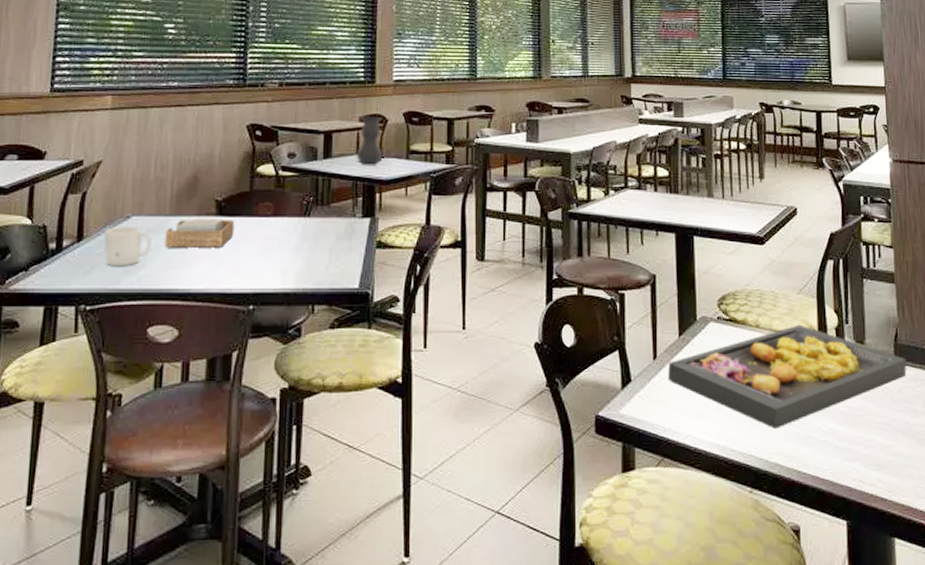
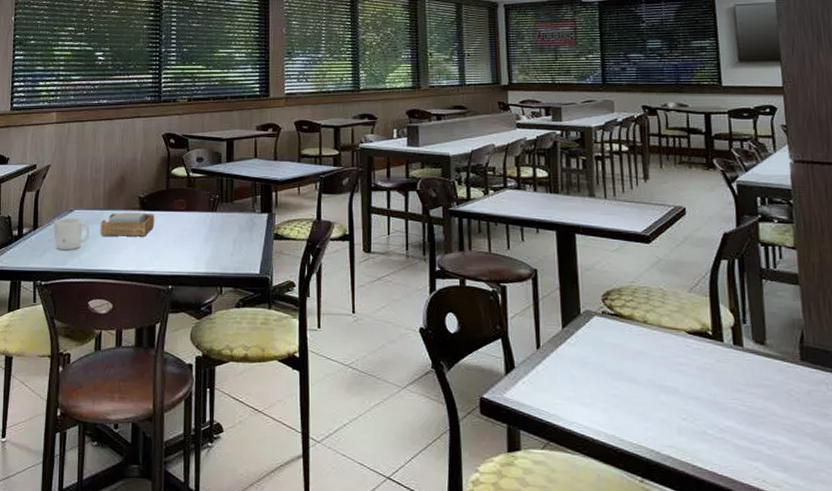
vase: present [356,116,383,167] -> none [254,125,277,169]
food tray: present [668,324,907,429] -> none [552,322,816,422]

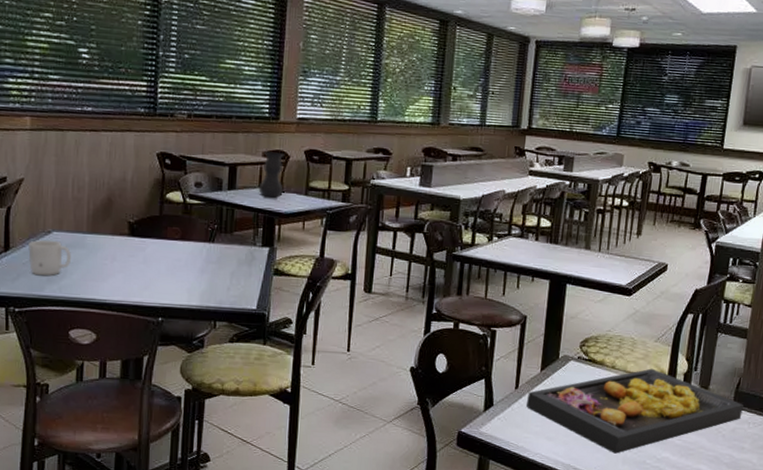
napkin holder: present [100,212,155,237] -> none [83,237,146,265]
vase: none [254,125,277,169] -> present [258,151,284,200]
food tray: none [552,322,816,422] -> present [527,368,745,454]

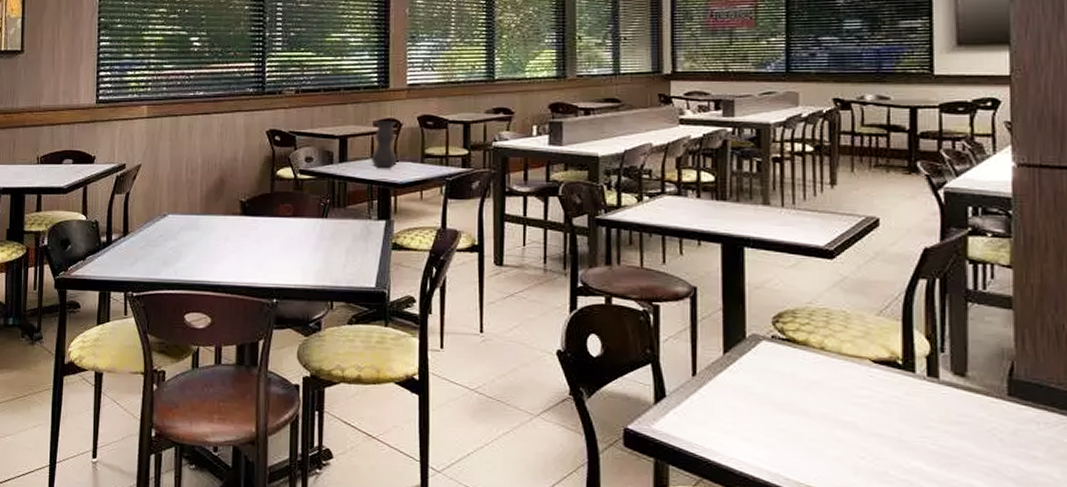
mug: present [28,239,71,276] -> none [145,223,186,259]
food tray: present [527,368,745,454] -> none [710,349,1026,461]

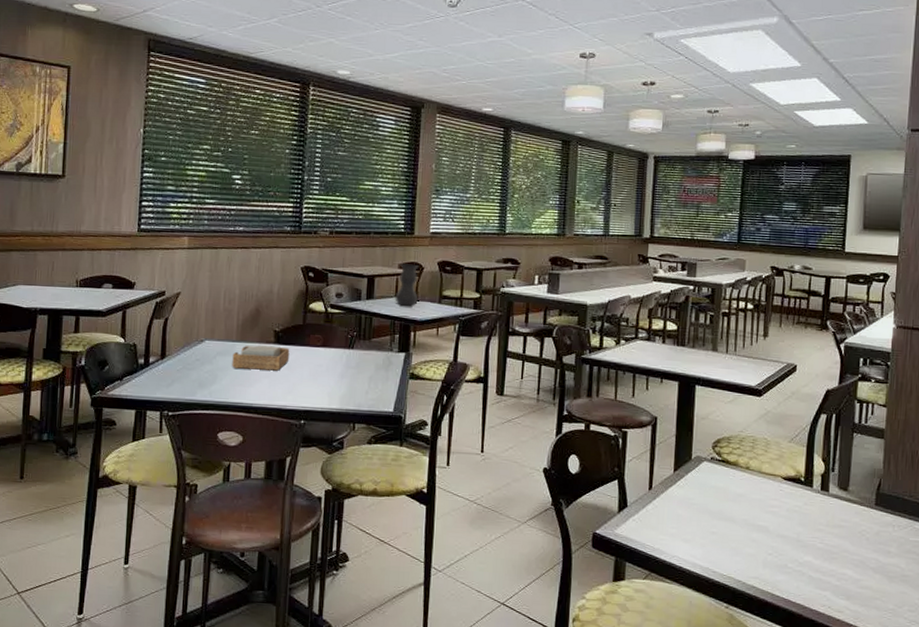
napkin holder: none [197,218,258,245] -> present [232,345,290,371]

